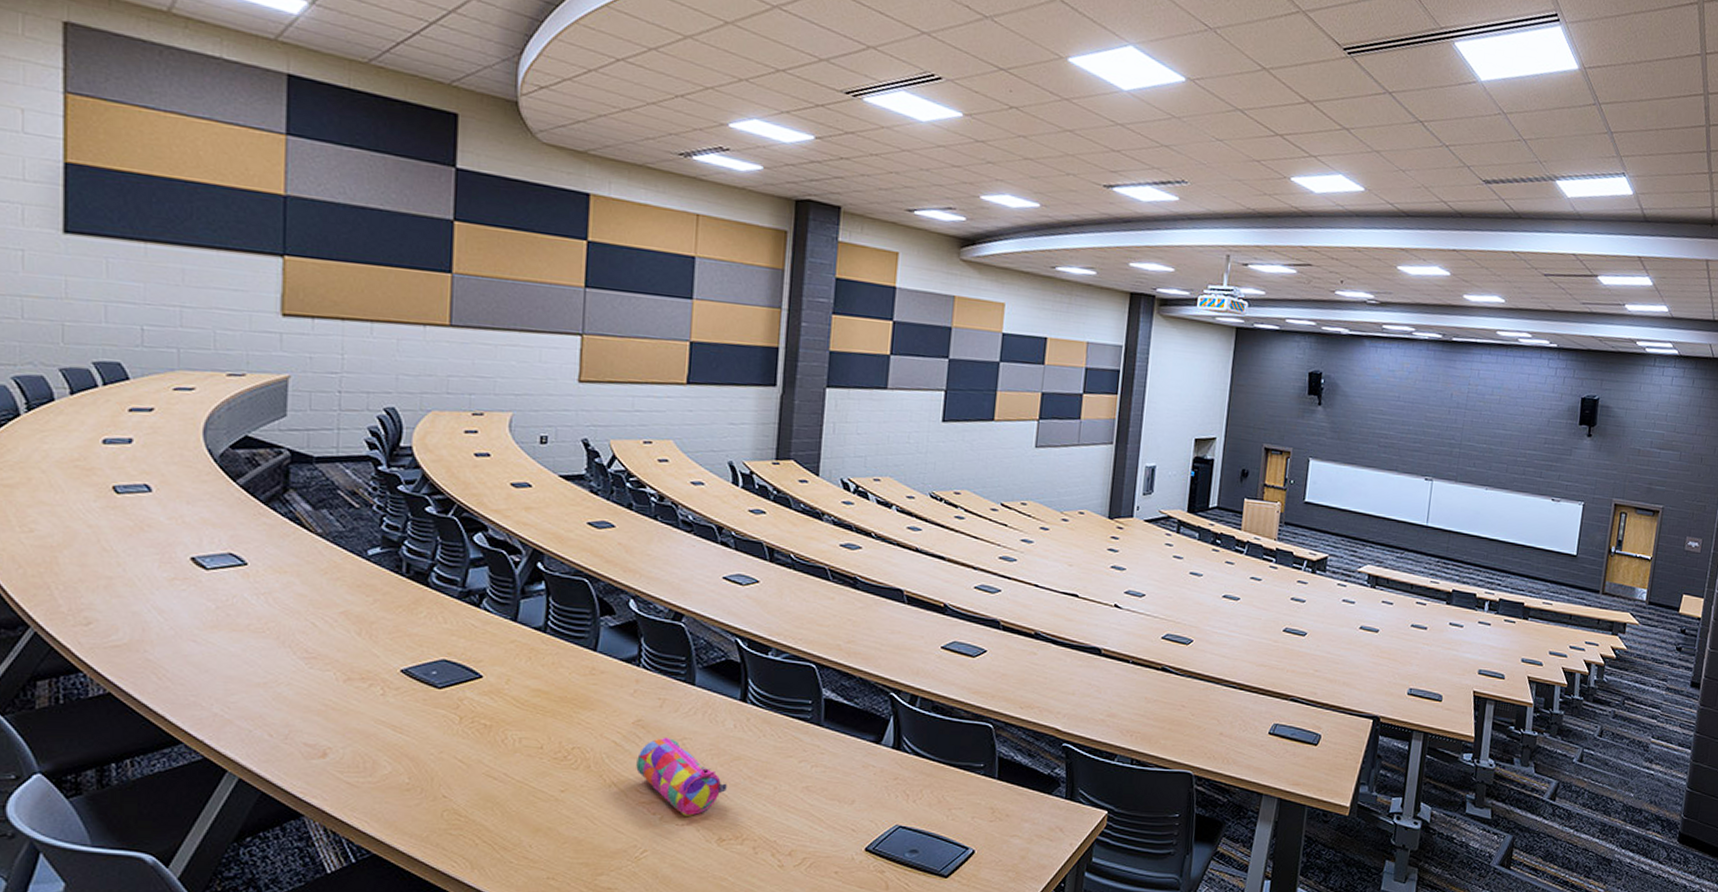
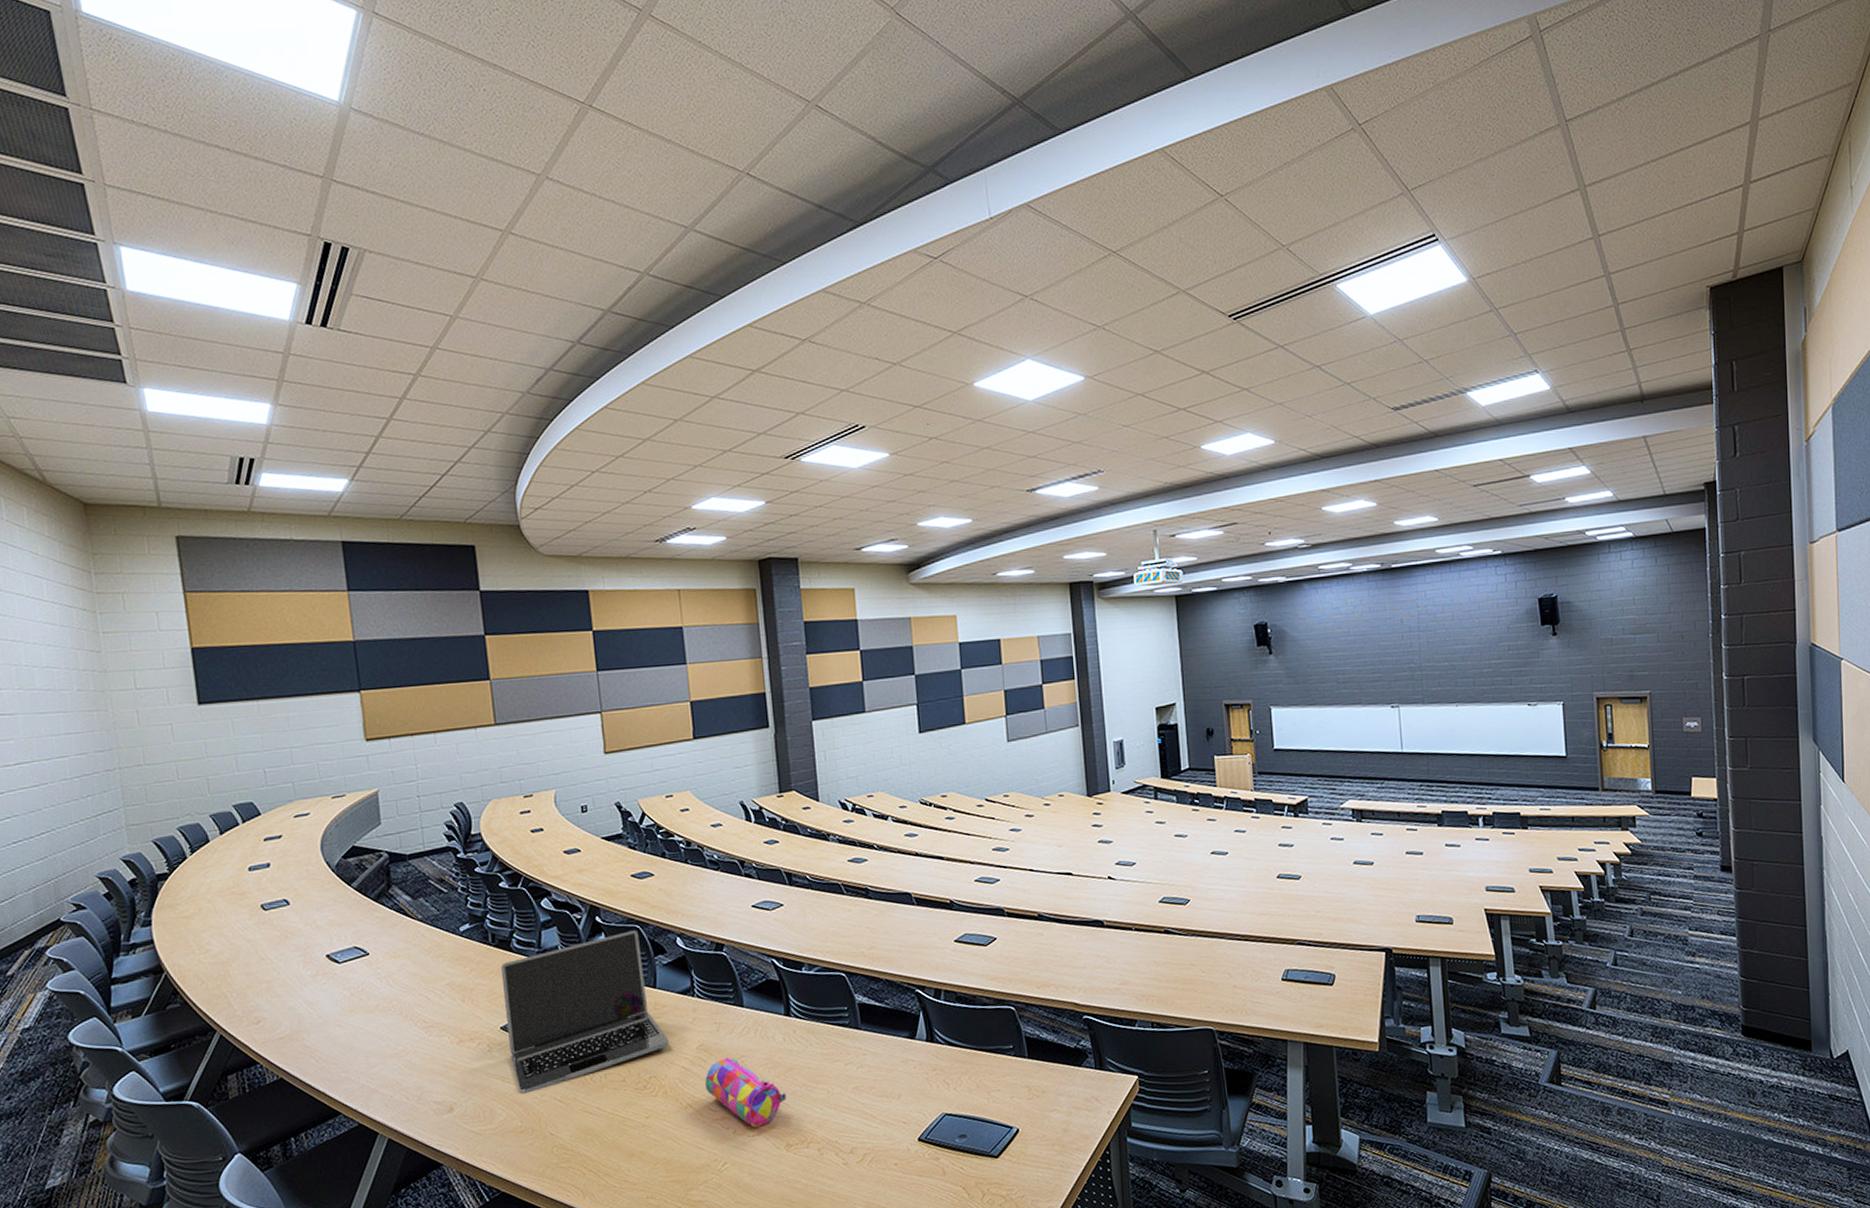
laptop: none [408,584,603,747] -> present [500,930,670,1094]

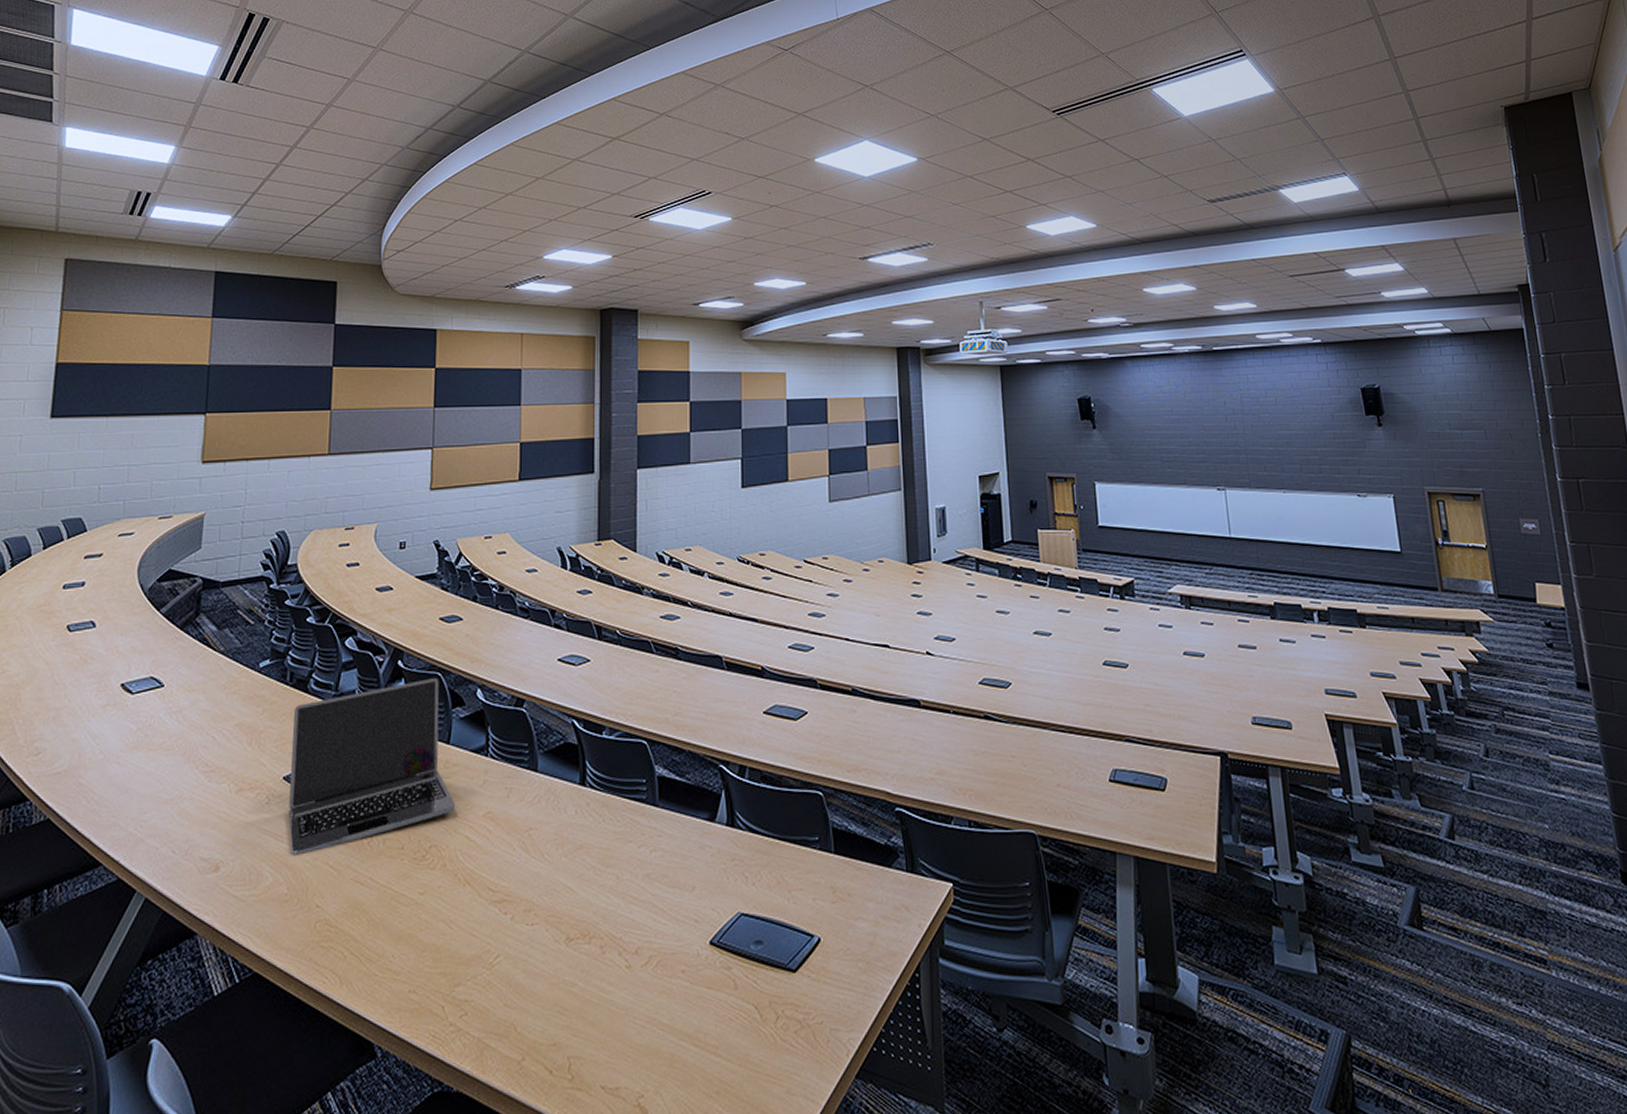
pencil case: present [705,1057,786,1127] -> none [487,828,572,914]

